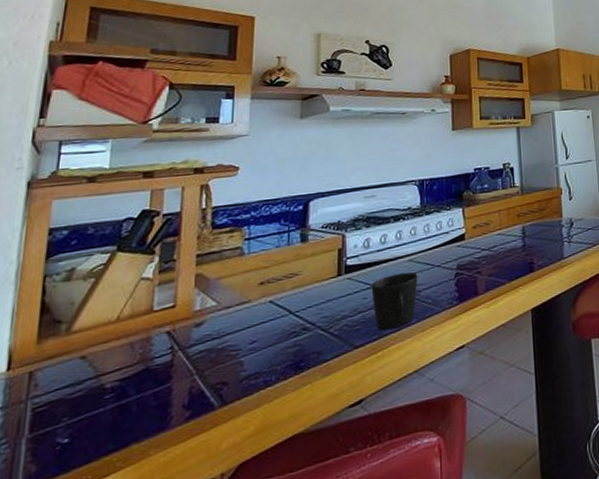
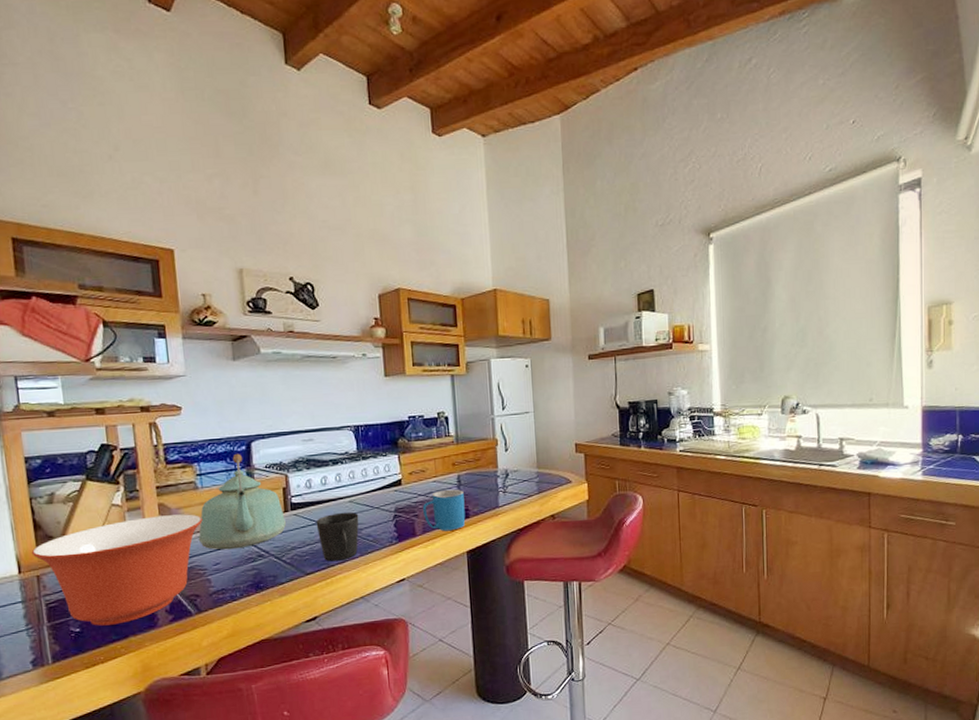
mixing bowl: none [29,284,244,433] -> present [31,514,203,626]
kettle: none [237,213,338,325] -> present [198,453,286,550]
mug: none [485,241,530,288] -> present [422,489,466,532]

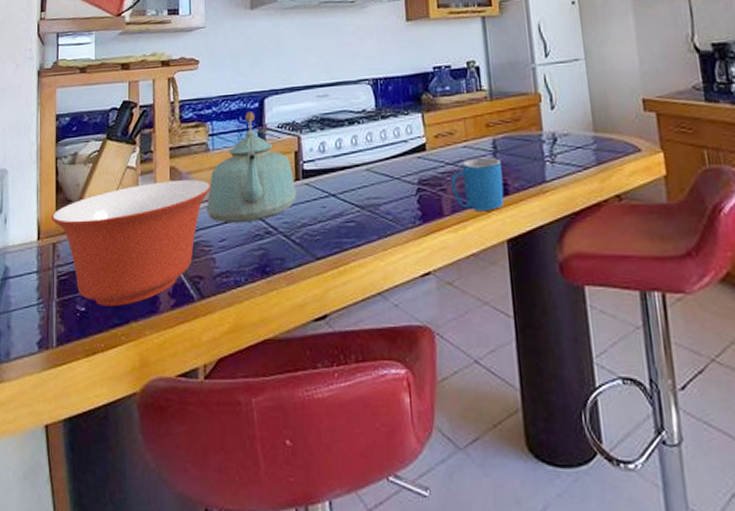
cup: present [316,512,359,562] -> none [329,182,377,244]

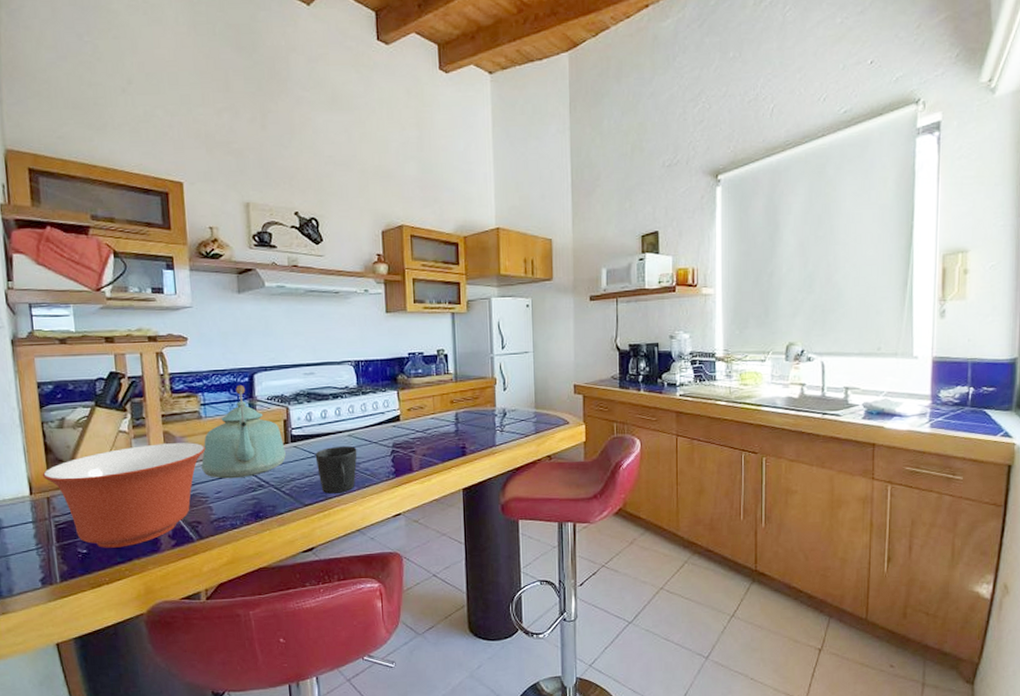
cup: none [329,182,377,244] -> present [315,445,357,494]
mug: present [450,157,504,212] -> none [420,426,462,468]

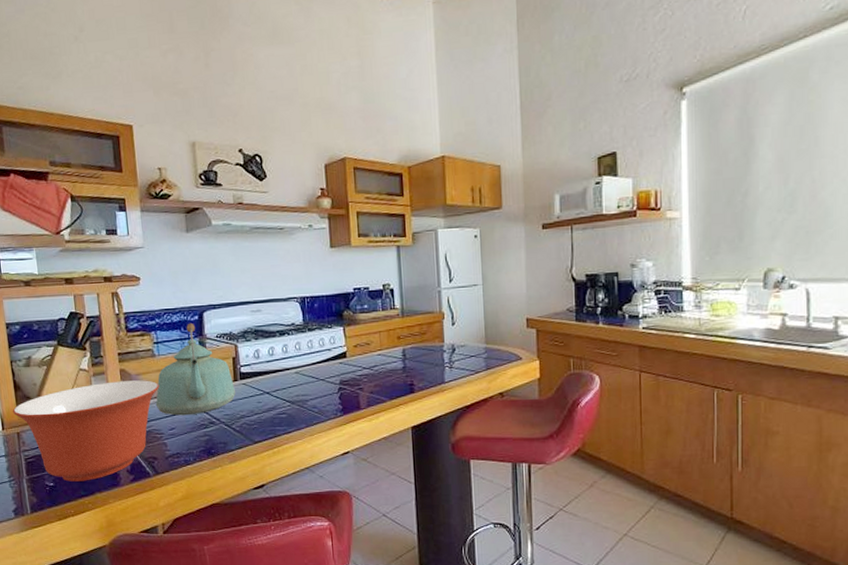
cup: present [315,445,357,494] -> none [263,383,305,431]

